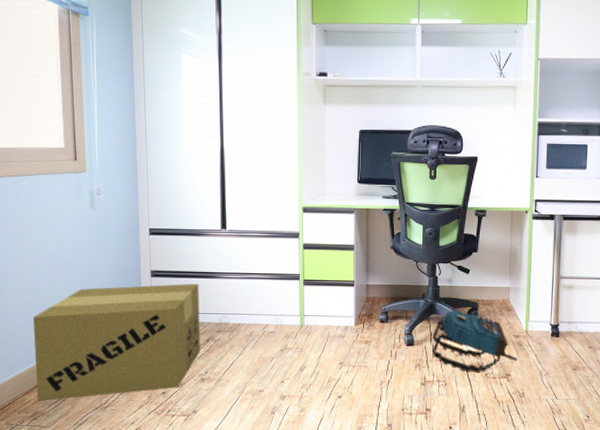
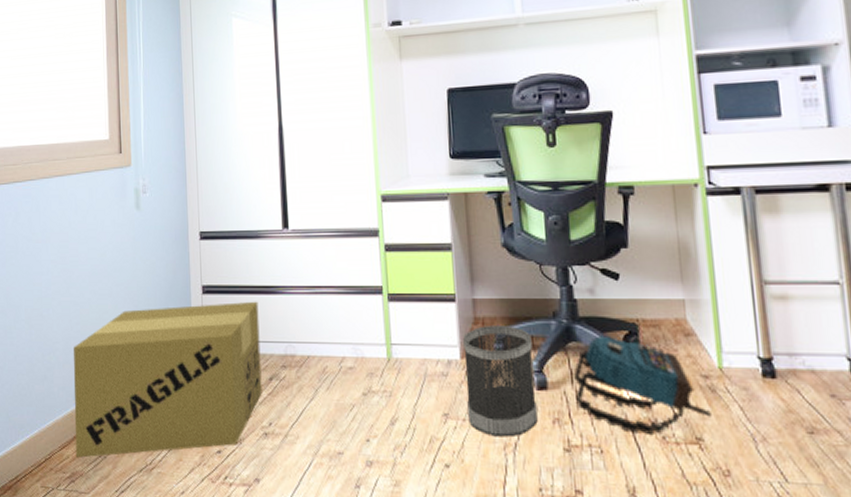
wastebasket: none [357,302,406,377] -> present [463,324,538,438]

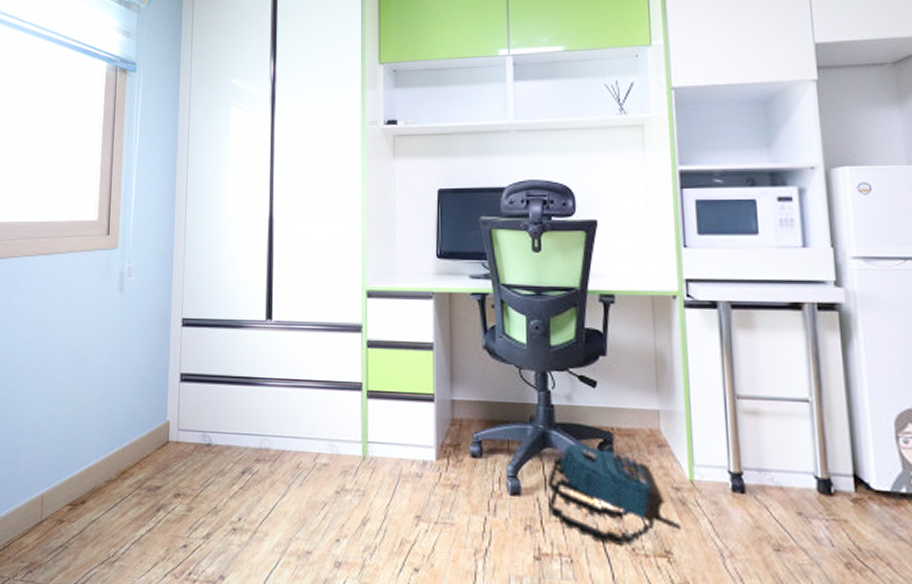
cardboard box: present [73,301,262,458] -> none [35,391,236,547]
wastebasket: present [463,324,538,438] -> none [440,427,510,543]

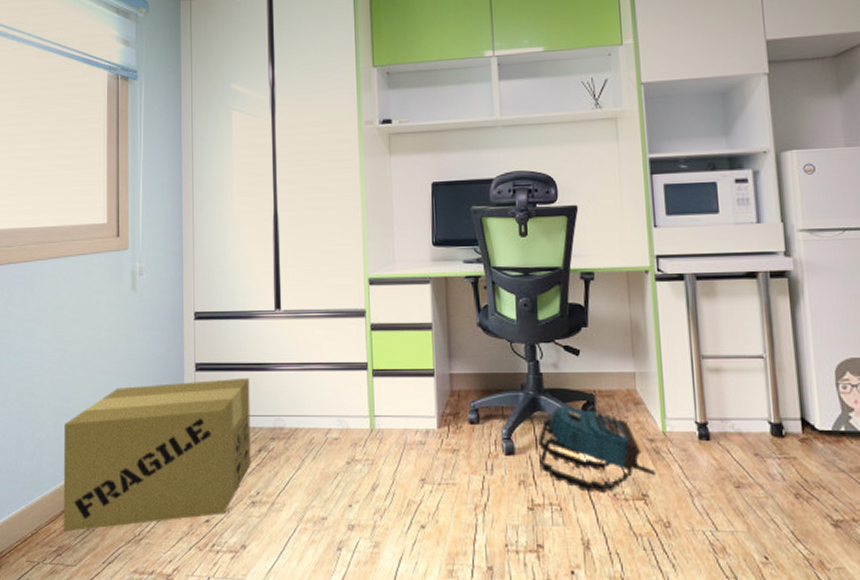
cardboard box: none [35,391,236,547] -> present [63,377,251,532]

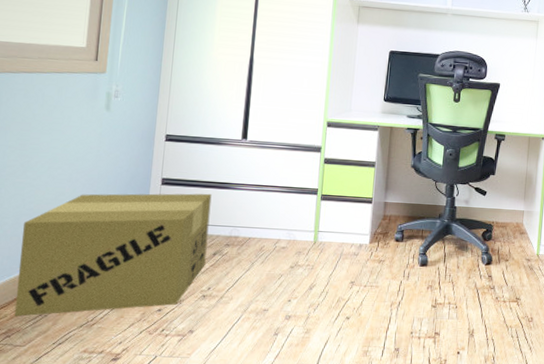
backpack: present [538,405,656,494] -> none [445,231,528,297]

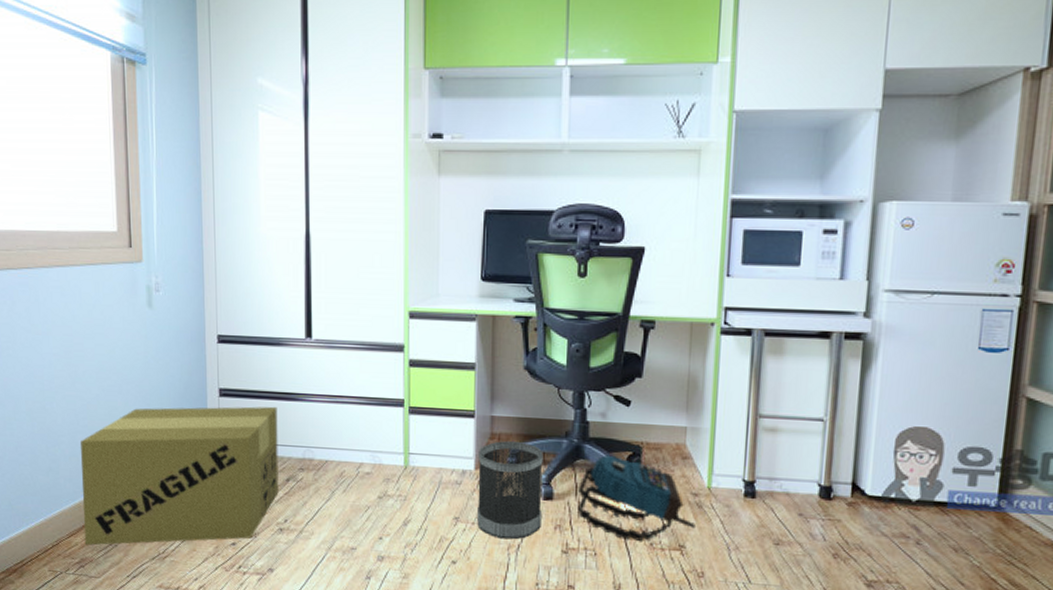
wastebasket: none [368,221,422,298] -> present [477,440,543,540]
backpack: none [445,231,528,297] -> present [578,455,695,542]

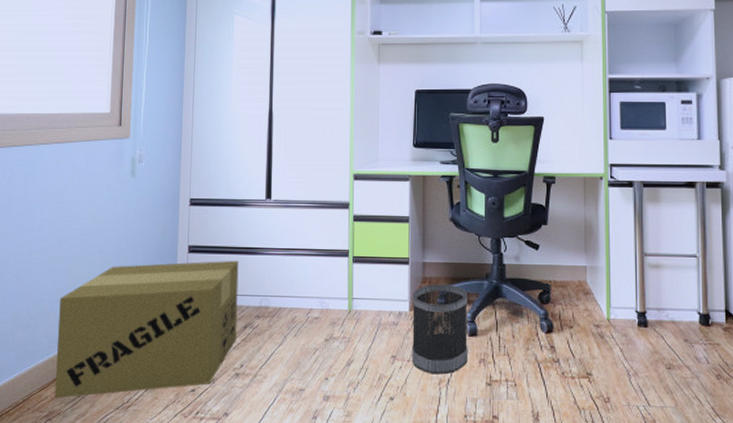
backpack: present [578,455,695,542] -> none [499,293,599,372]

